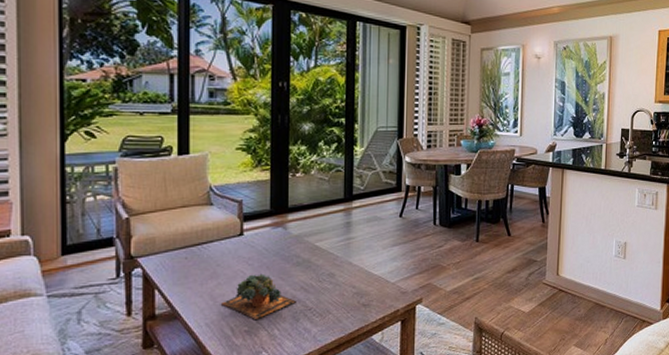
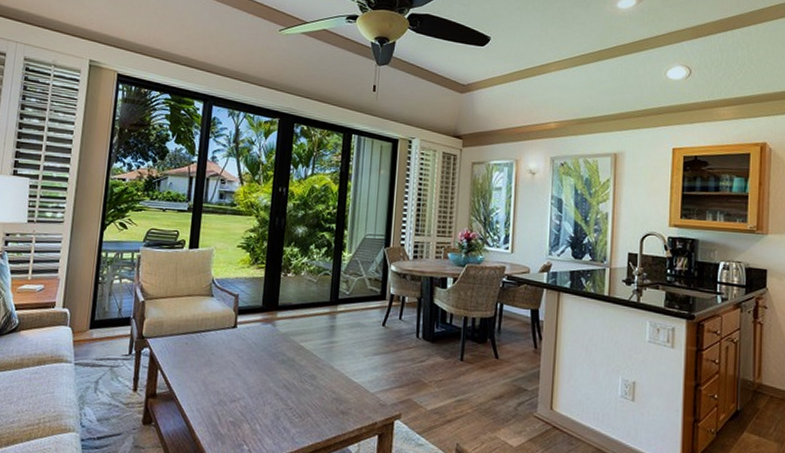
succulent plant: present [222,273,296,319] -> none [212,366,278,411]

